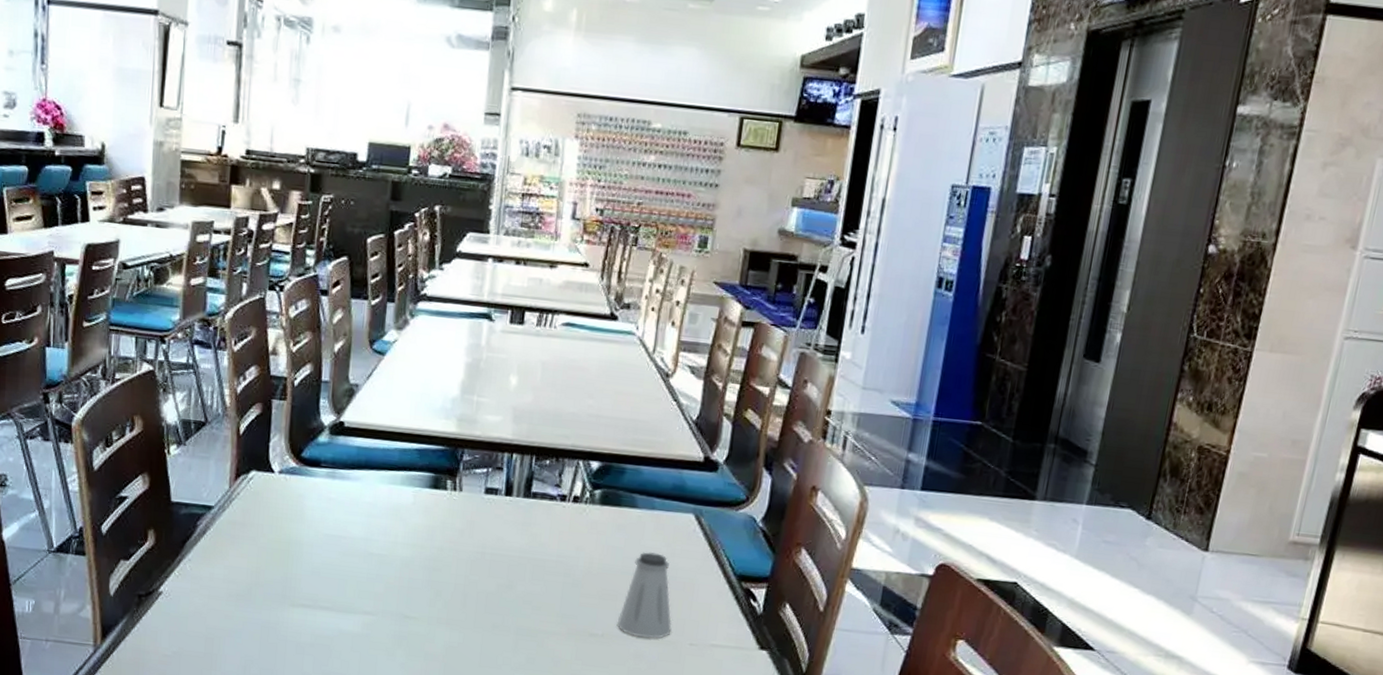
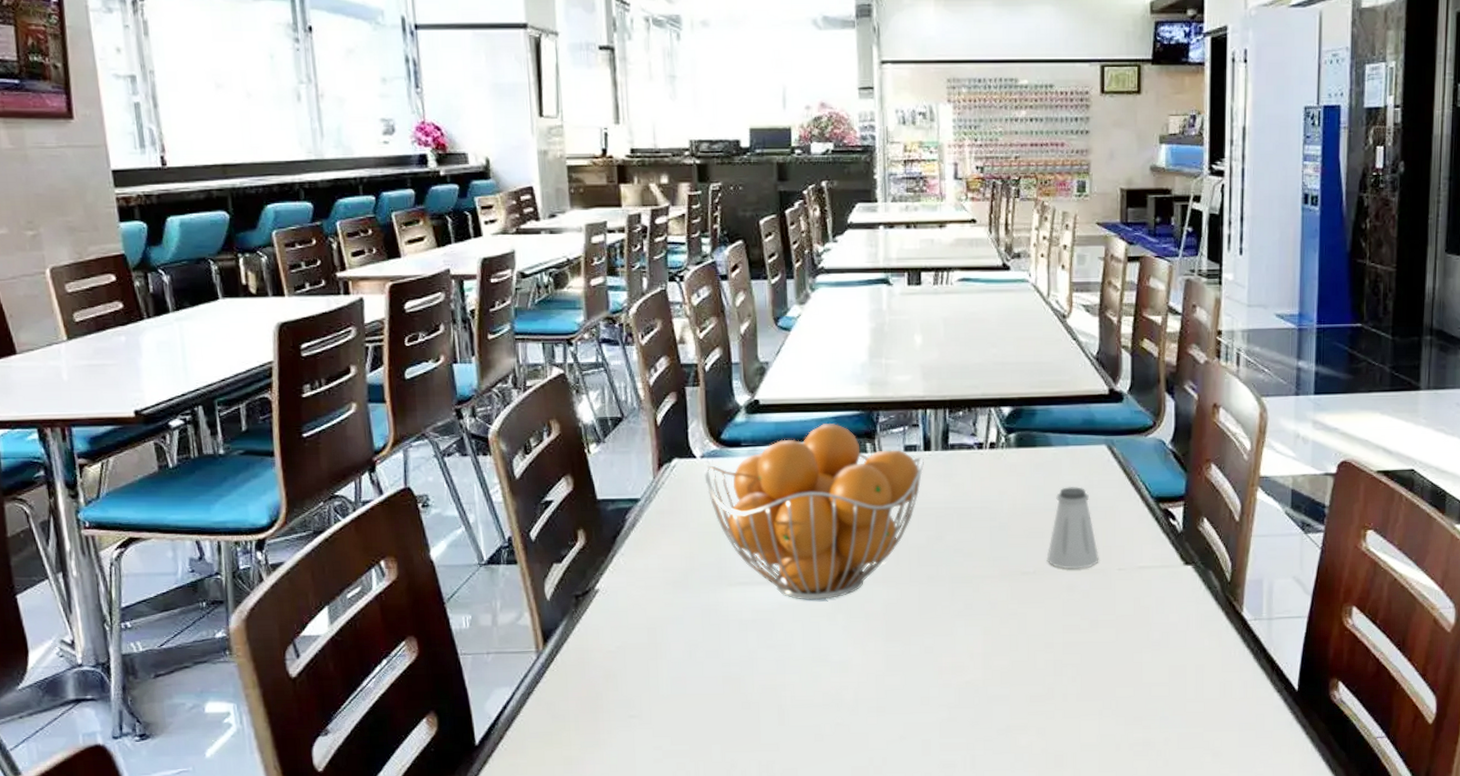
fruit basket: none [279,454,504,634] -> present [703,423,924,600]

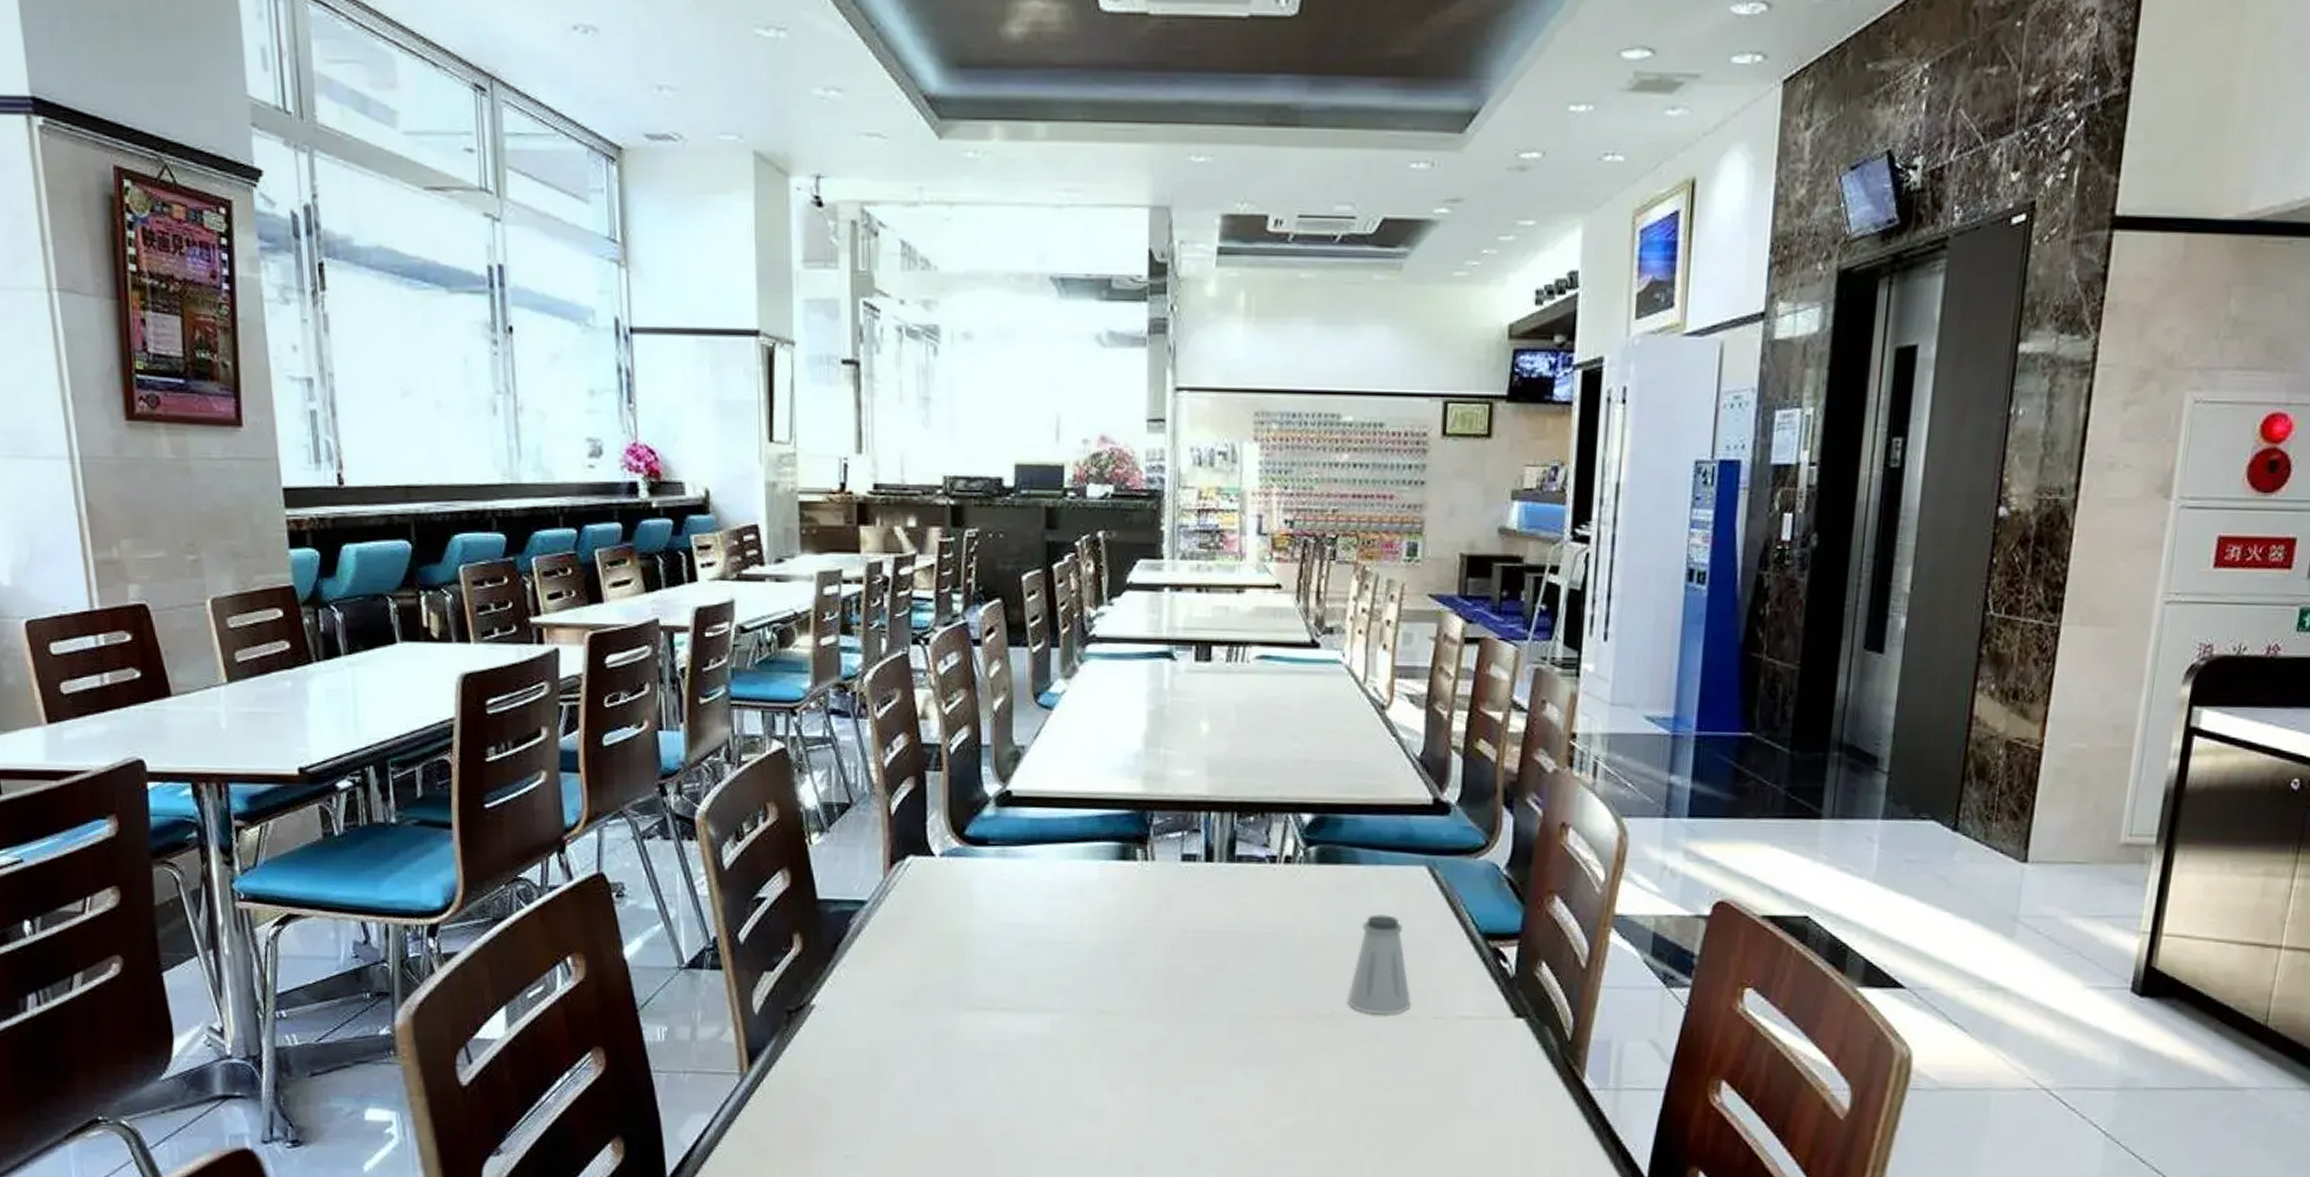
fruit basket: present [703,423,924,600] -> none [942,823,1205,1033]

